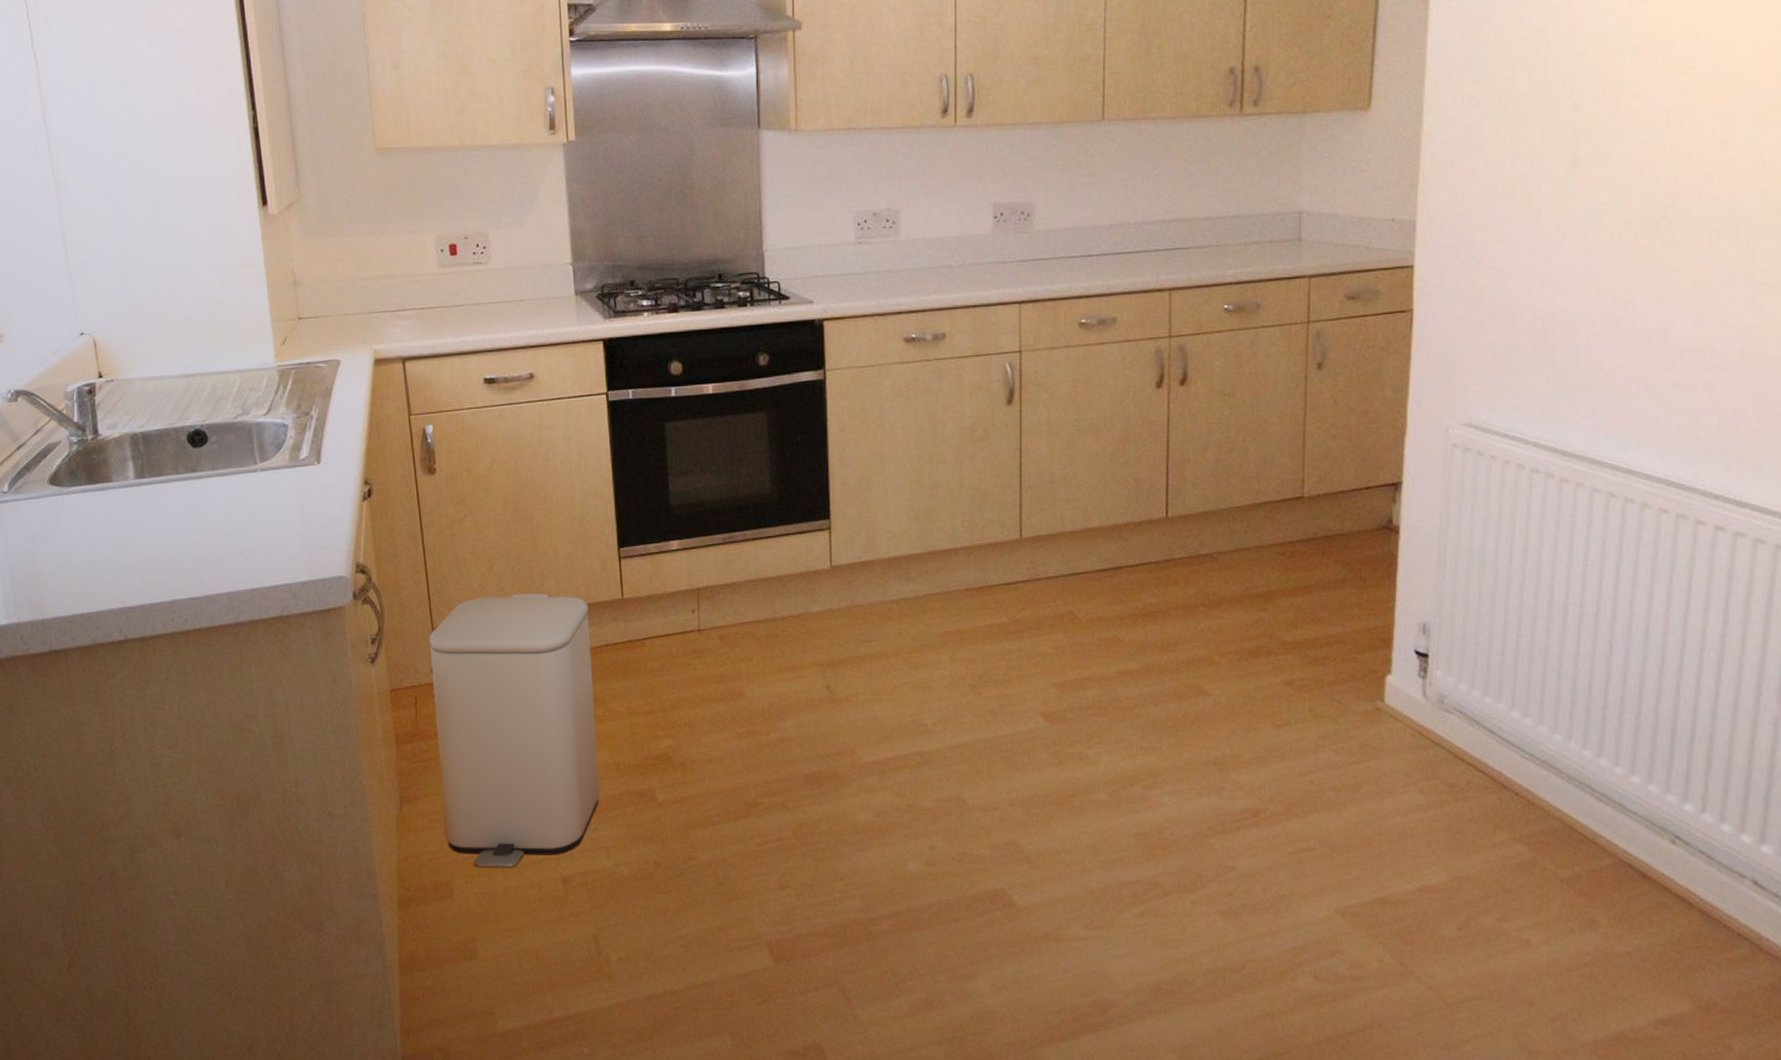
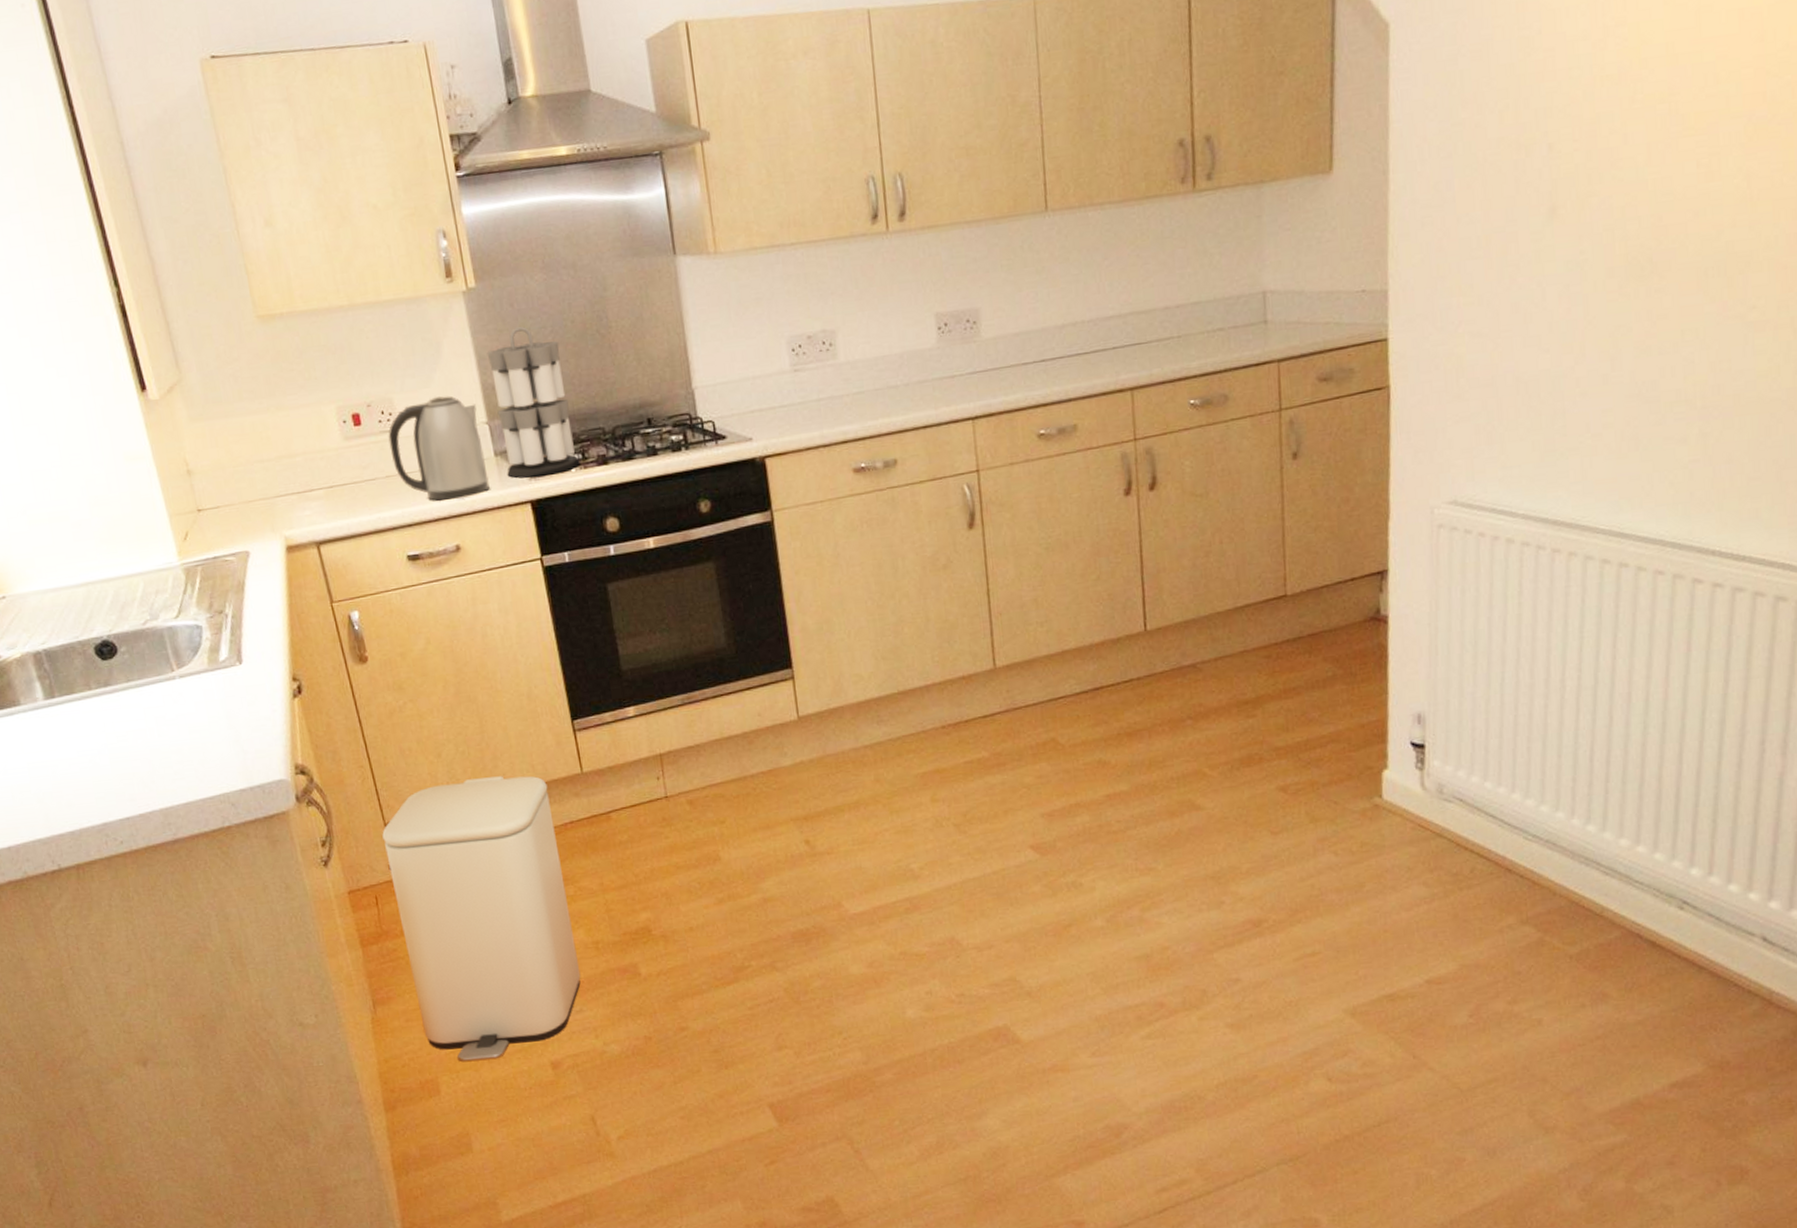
kettle: none [480,235,567,331] -> present [388,396,490,501]
spice rack: none [578,180,652,317] -> present [487,327,580,478]

